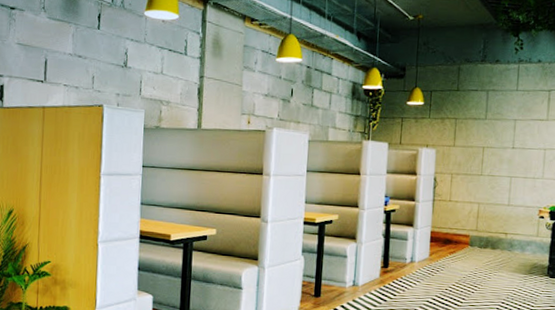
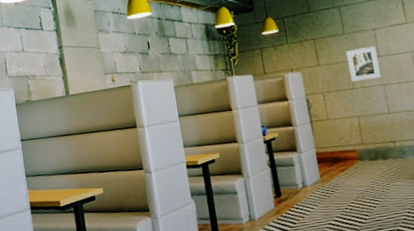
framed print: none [481,136,512,170] -> present [345,46,382,82]

